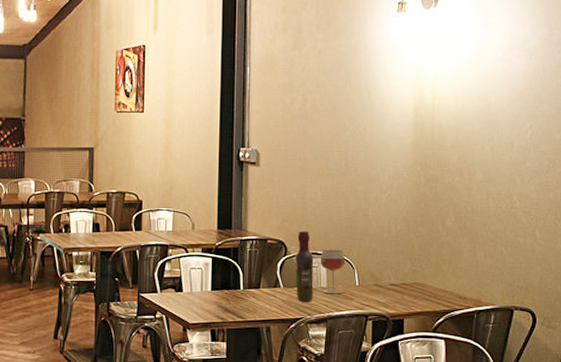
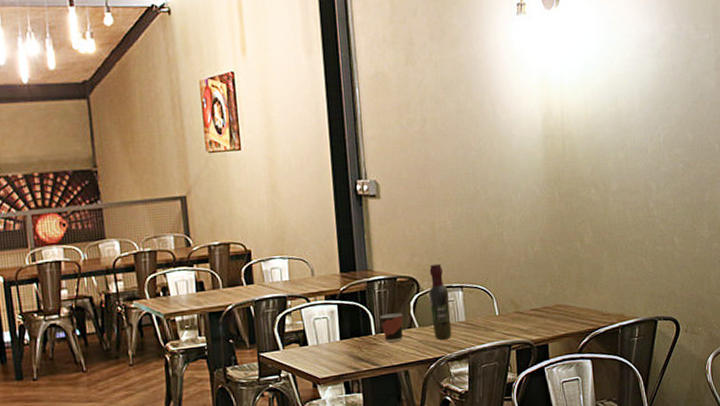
cup: none [249,272,270,299] -> present [380,313,403,343]
wineglass: present [320,249,346,295] -> none [455,279,484,328]

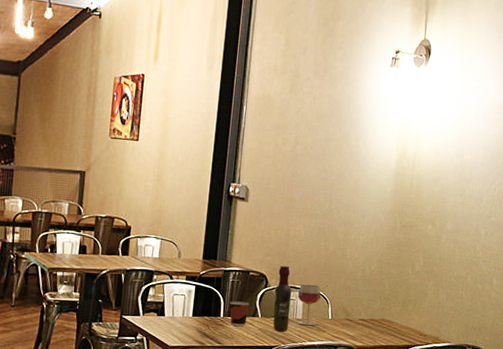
wineglass: none [455,279,484,328] -> present [297,284,321,326]

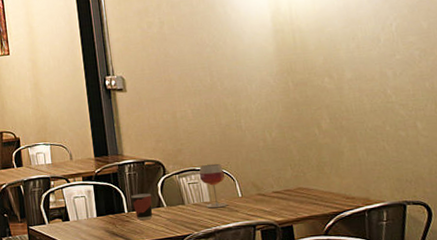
wine bottle: present [273,265,292,332] -> none [174,149,198,219]

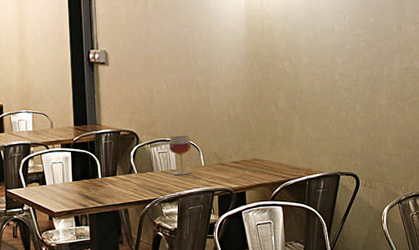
cup: present [131,193,153,221] -> none [106,161,125,186]

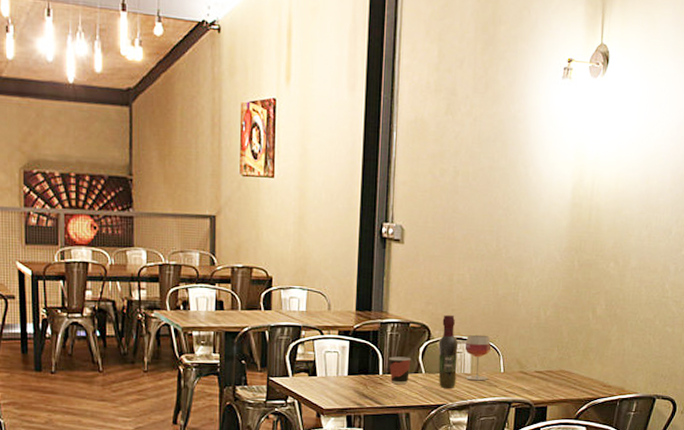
cup: none [106,161,125,186] -> present [389,356,412,385]
wine bottle: none [146,121,165,184] -> present [438,314,459,388]

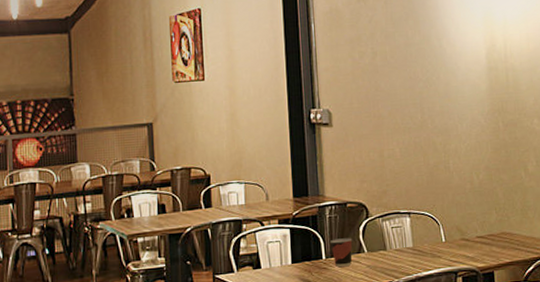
wine bottle: present [438,314,459,388] -> none [377,190,400,265]
wineglass: present [464,334,492,381] -> none [403,206,431,254]

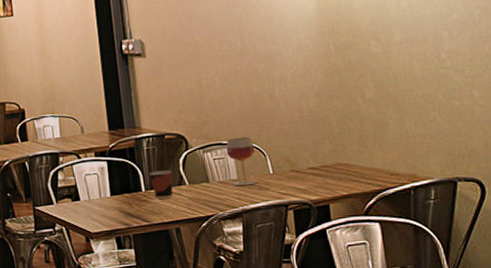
wineglass: none [403,206,431,254] -> present [226,136,258,187]

